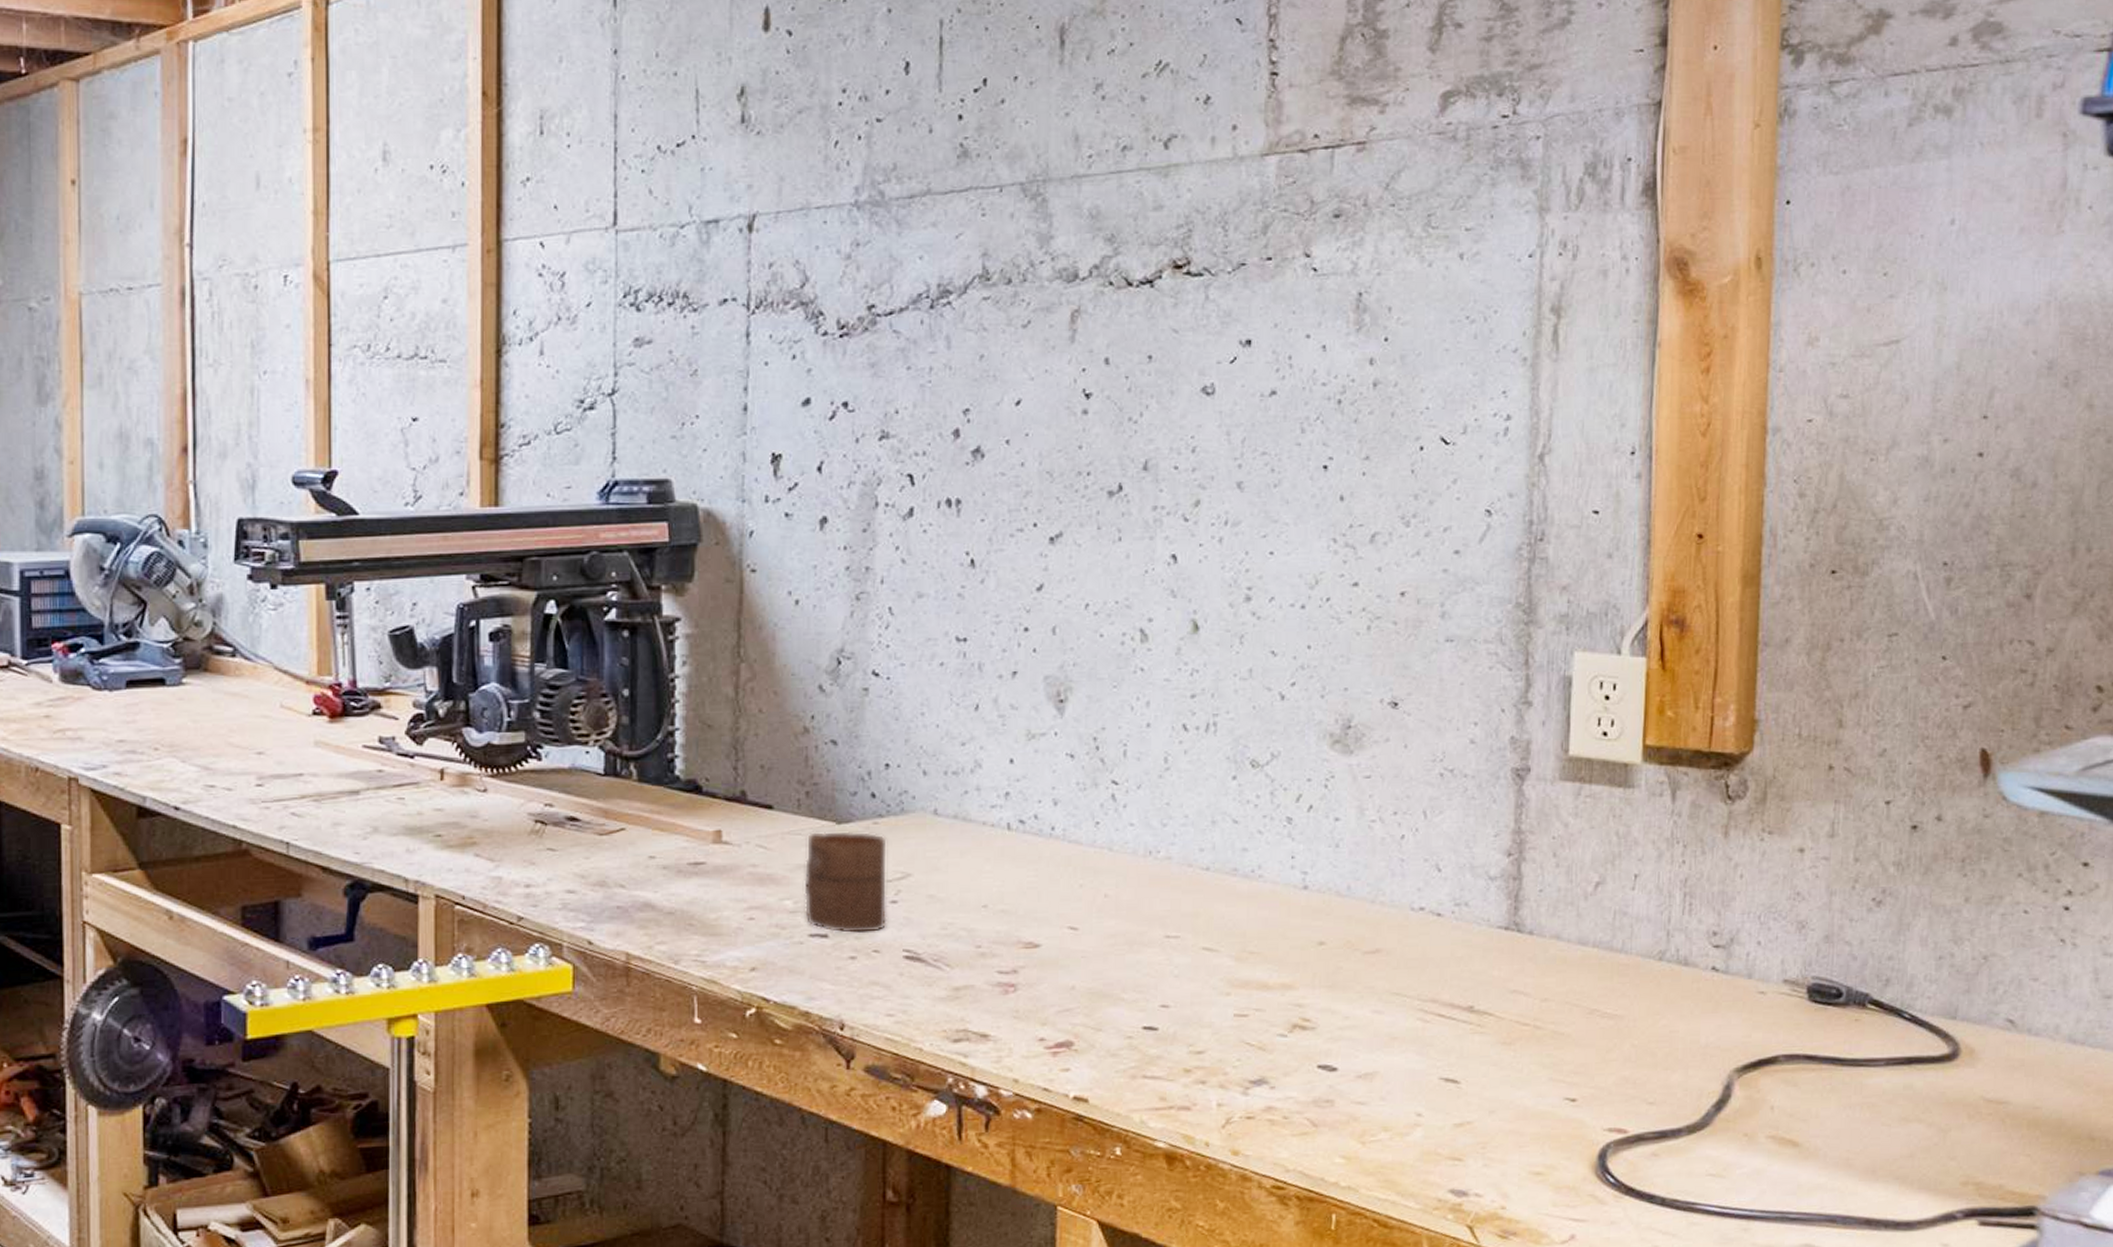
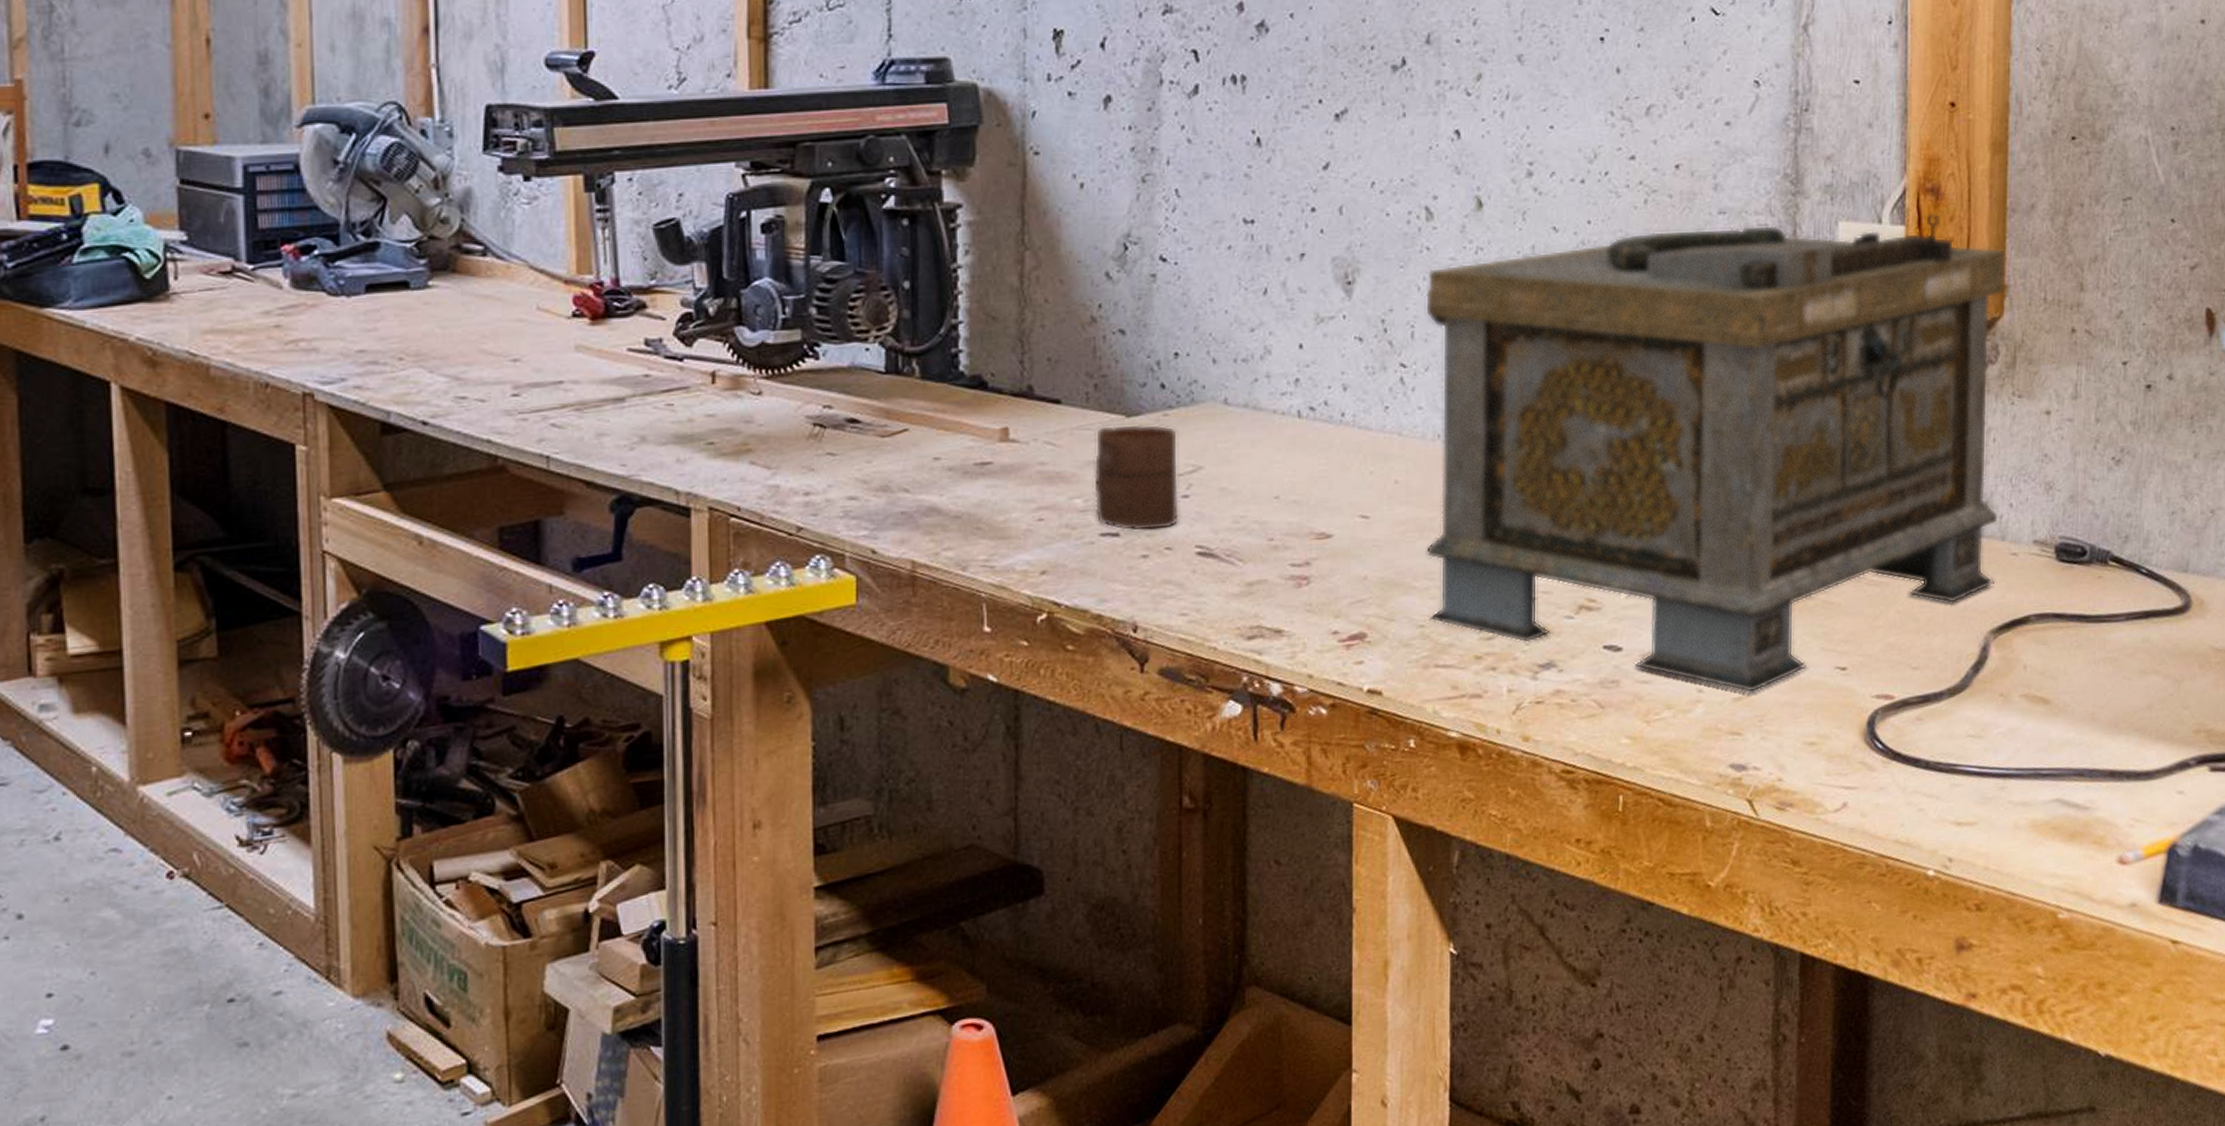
treasure chest: none [1135,645,1757,1120] -> present [1425,213,2006,693]

